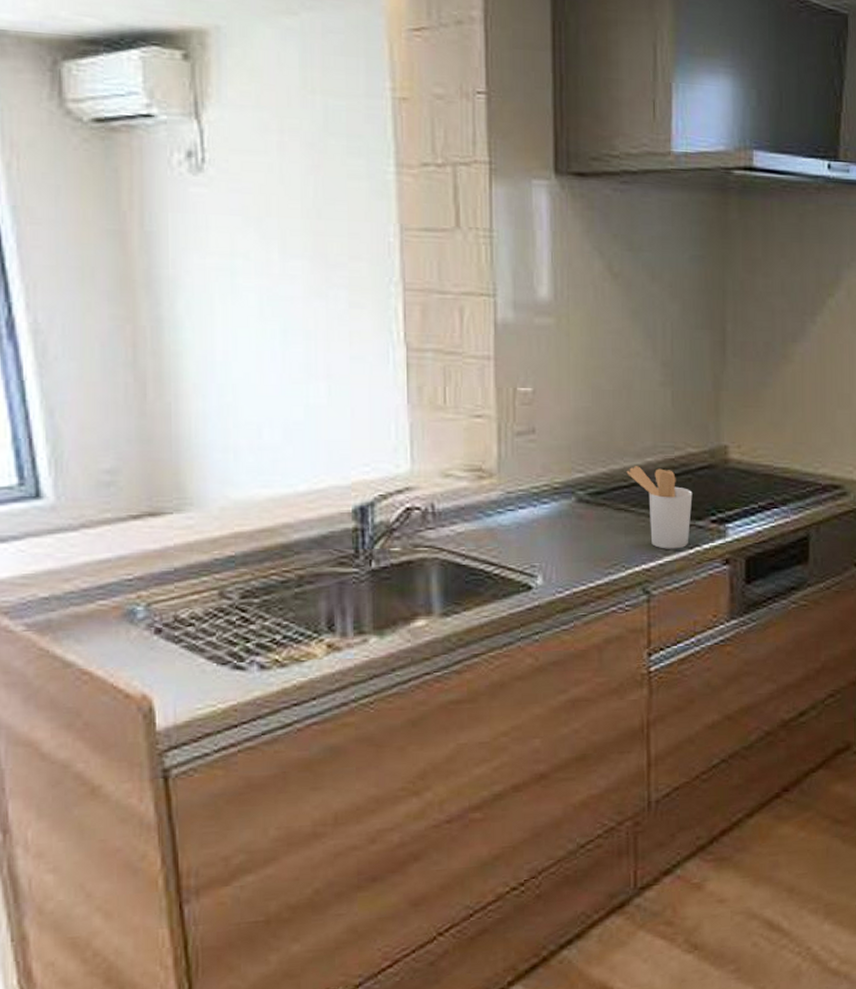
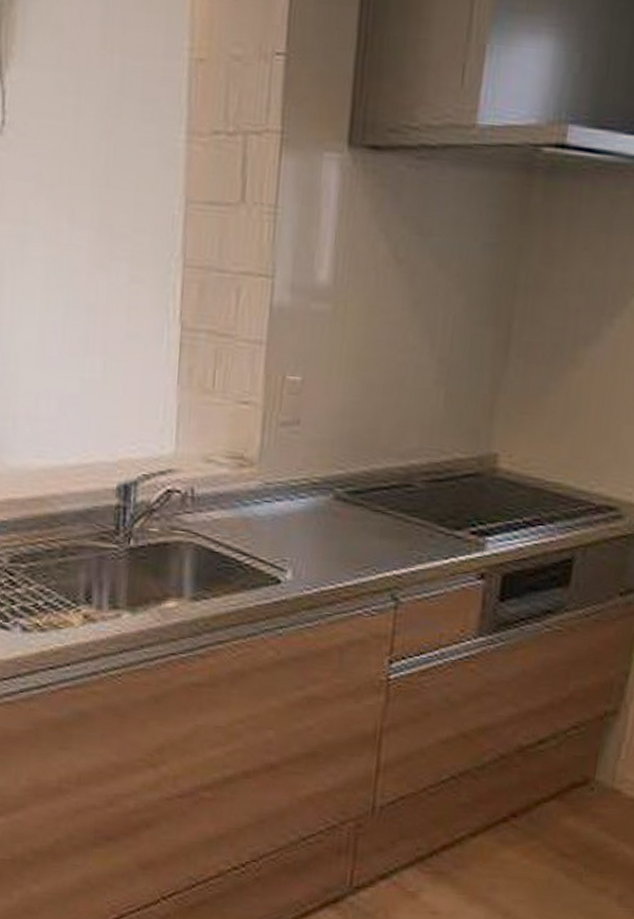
utensil holder: present [626,466,693,549] -> none [388,467,455,558]

